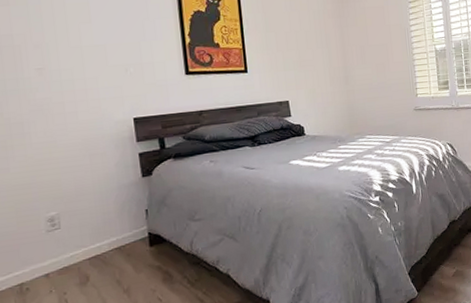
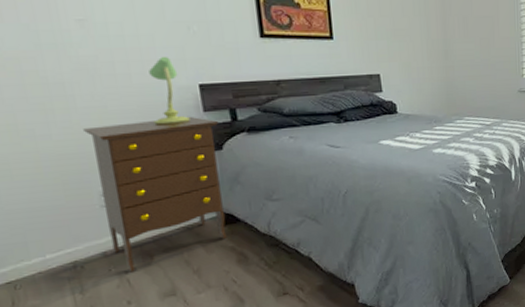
dresser: none [36,146,154,293] -> present [83,116,227,272]
table lamp: none [92,95,125,156] -> present [149,56,190,125]

